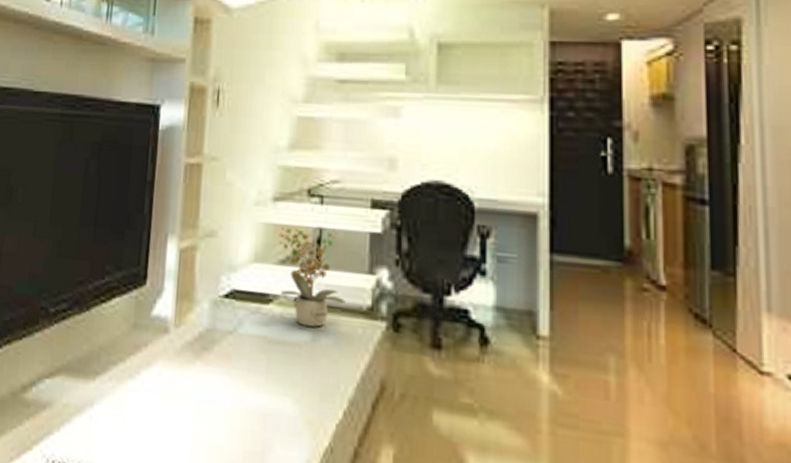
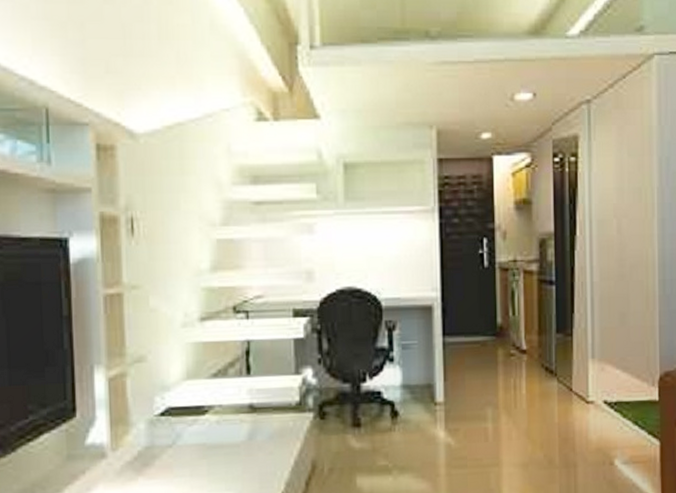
potted plant: present [278,226,345,327] -> none [208,339,276,428]

